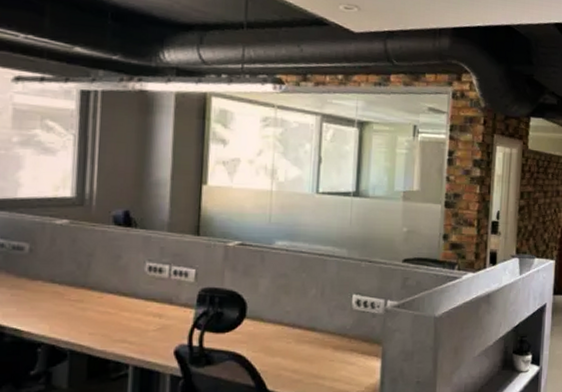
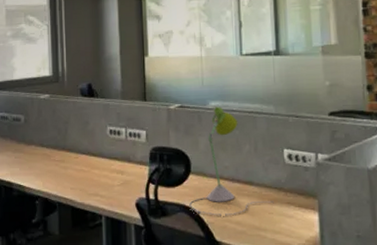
desk lamp: none [240,245,336,364] -> present [189,105,274,216]

